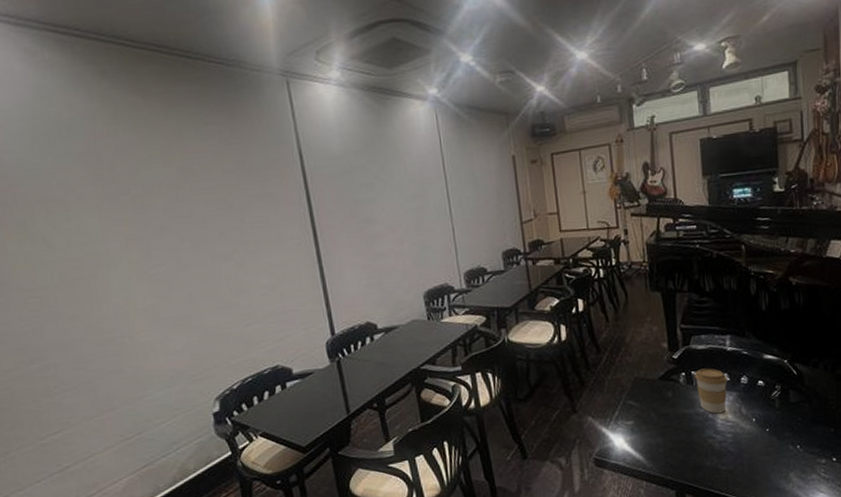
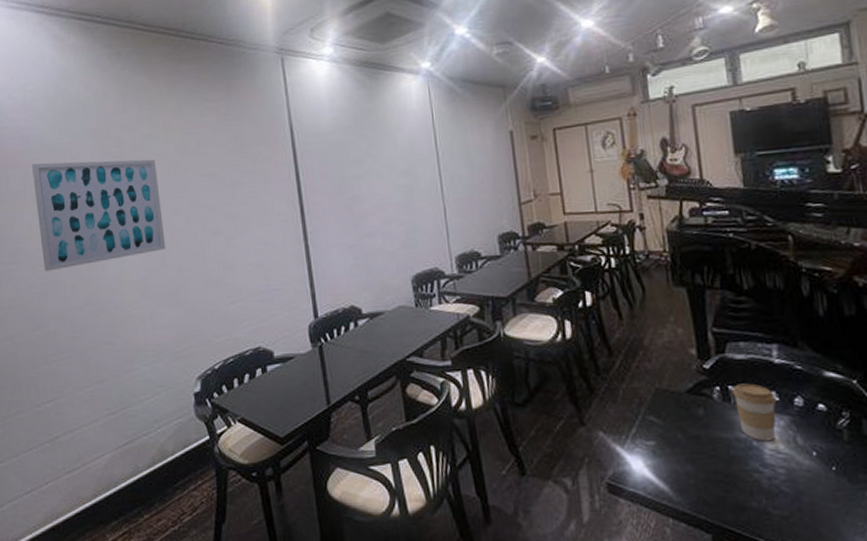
wall art: none [10,184,174,304] -> present [31,159,166,272]

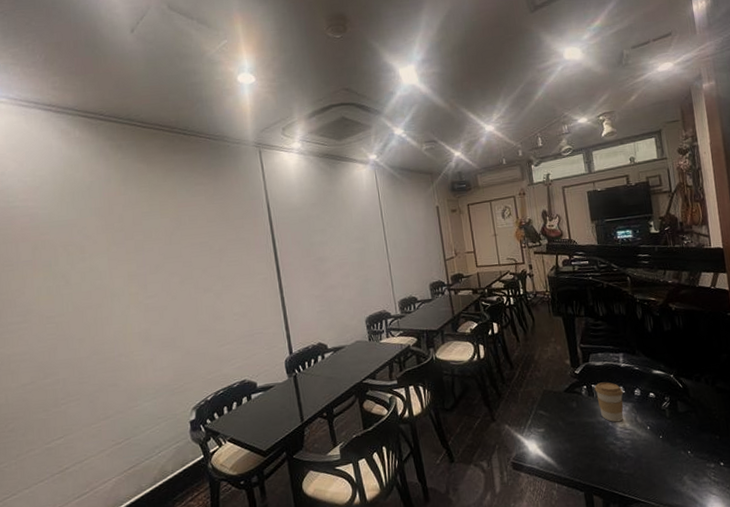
wall art: present [31,159,166,272] -> none [40,231,164,328]

